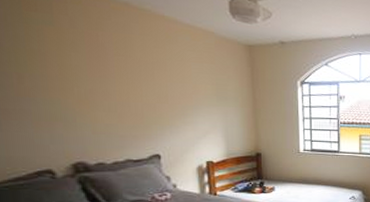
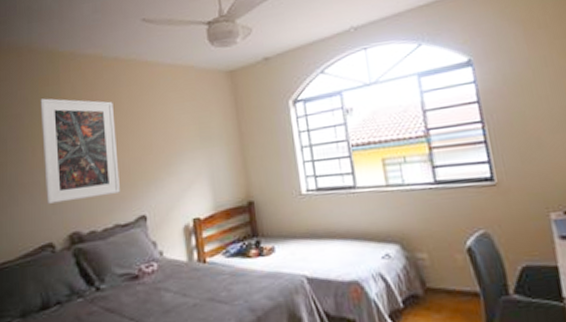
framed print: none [25,24,132,134] -> present [40,98,120,204]

